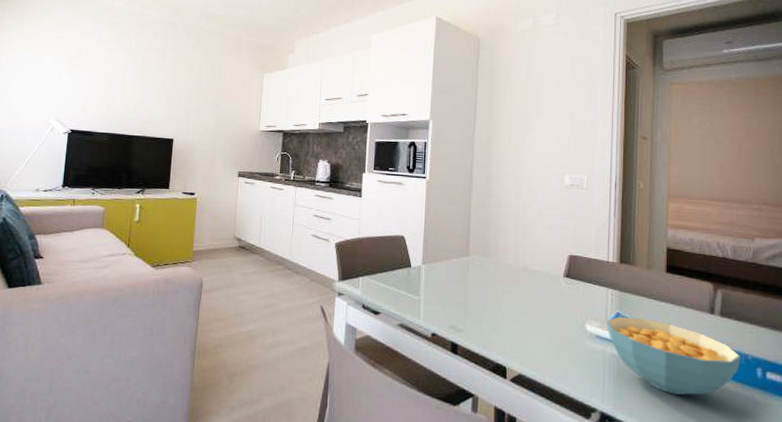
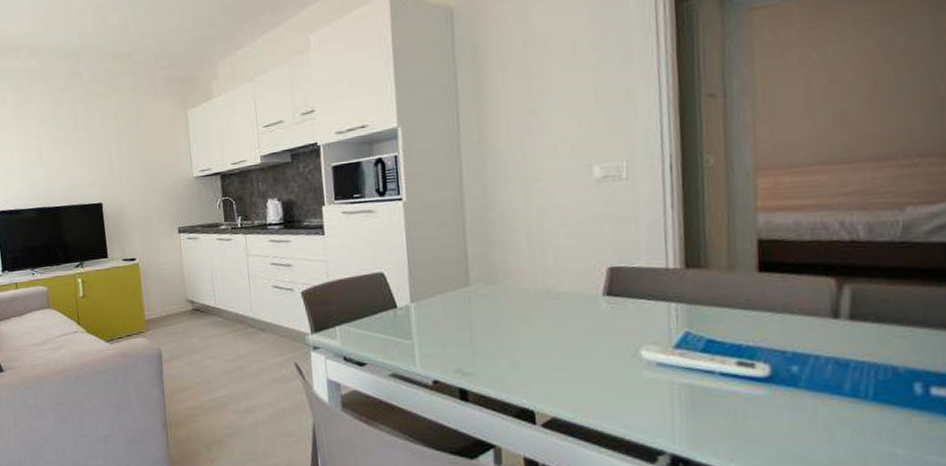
cereal bowl: present [606,316,741,396] -> none [670,335,886,426]

